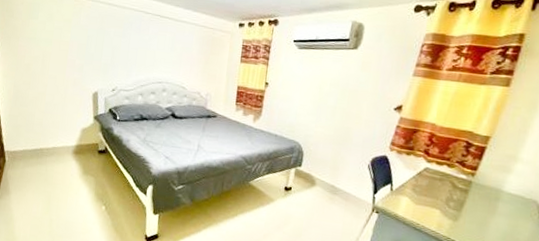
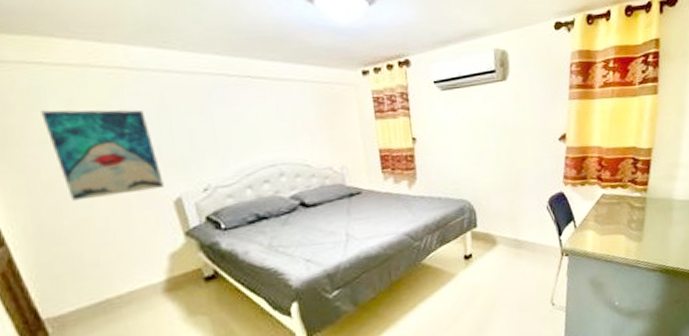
wall art: none [34,19,90,83] -> present [41,109,164,201]

